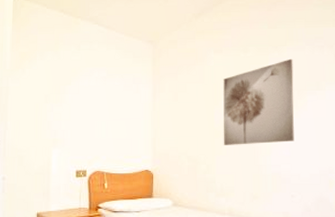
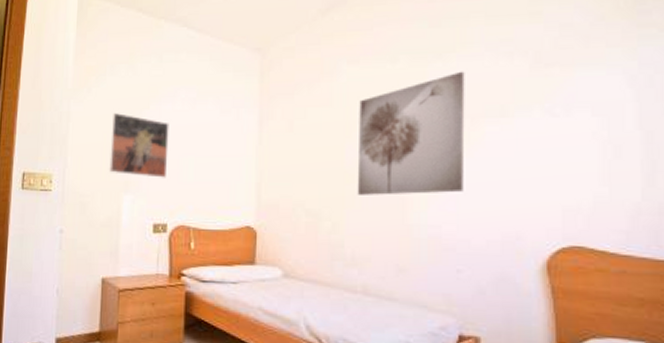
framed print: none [41,87,86,136] -> present [109,112,169,178]

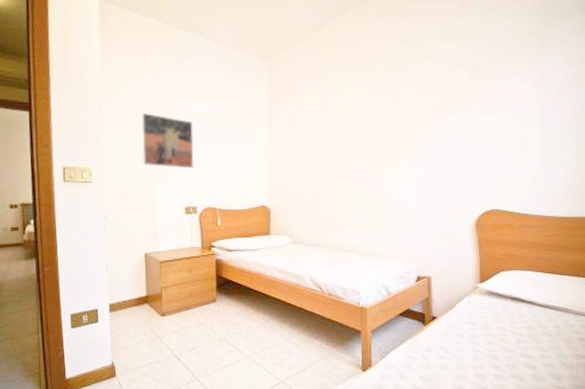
wall art: present [357,71,465,195] -> none [346,79,425,178]

